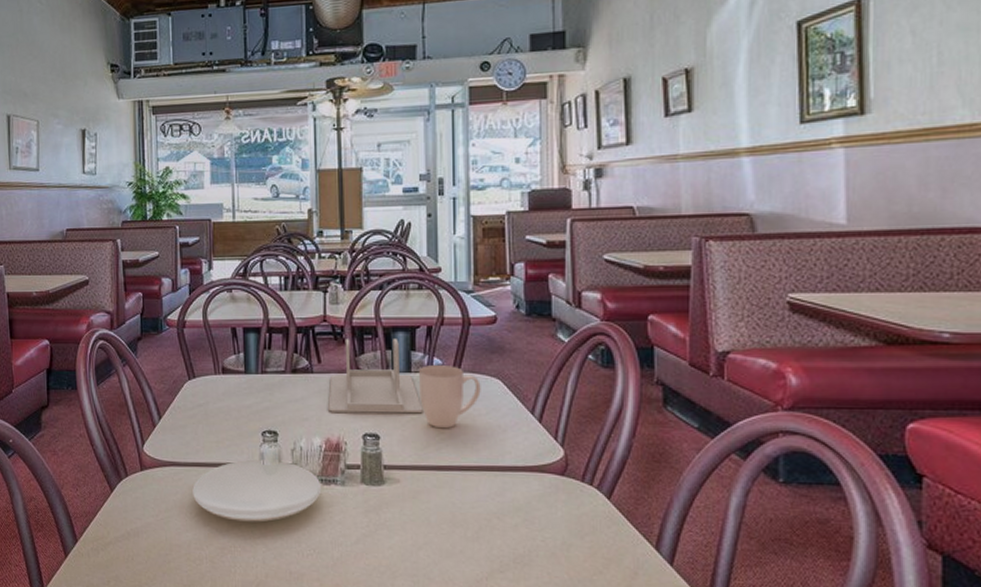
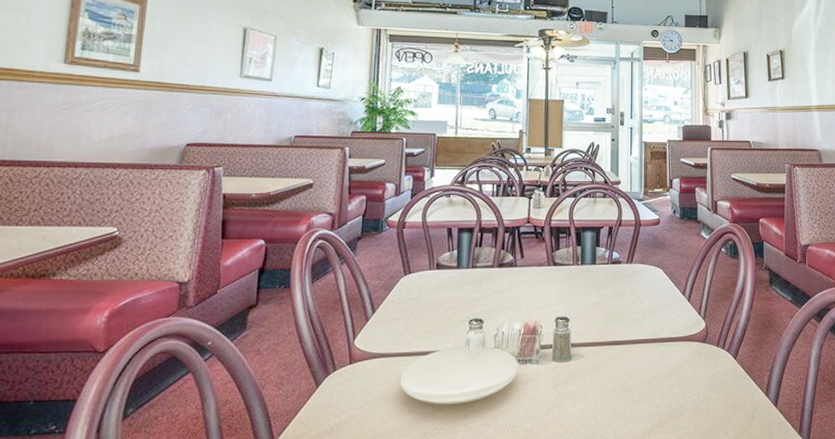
napkin holder: present [328,339,423,414] -> none [528,237,604,300]
mug: present [418,364,481,429] -> none [601,257,647,310]

